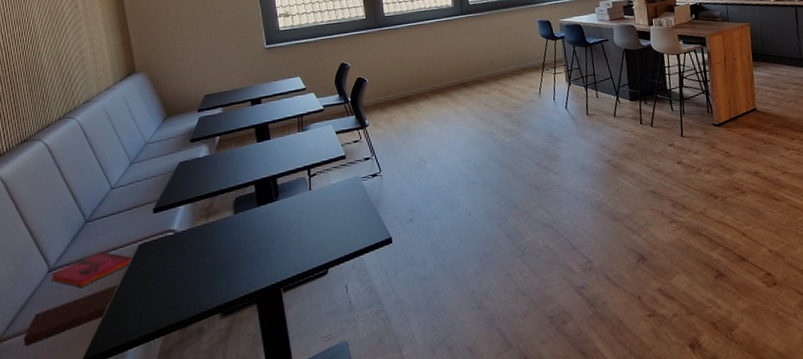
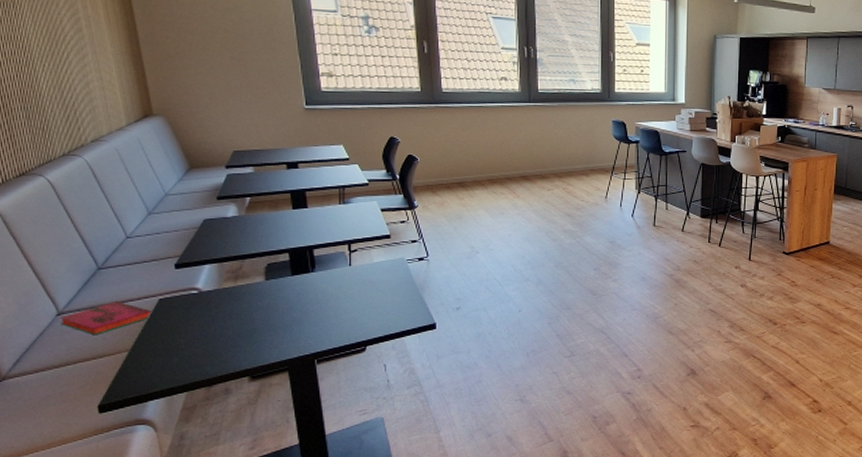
notebook: present [24,283,120,347] -> none [33,335,139,387]

